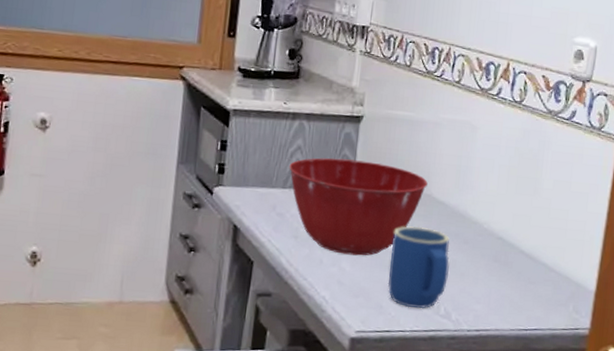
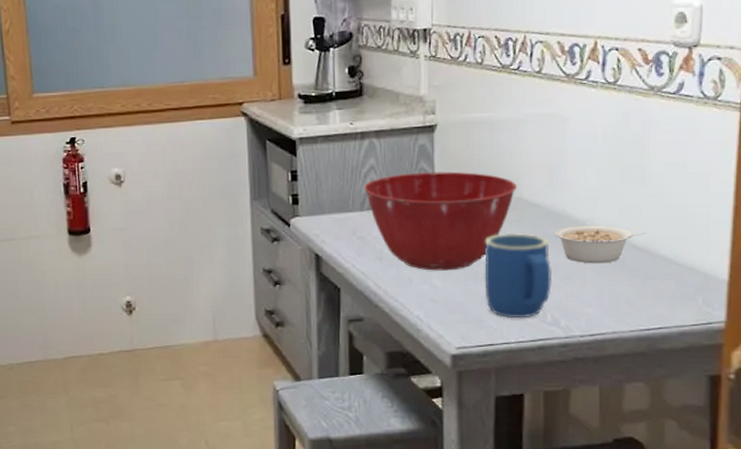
legume: none [456,226,533,265] -> present [555,225,646,264]

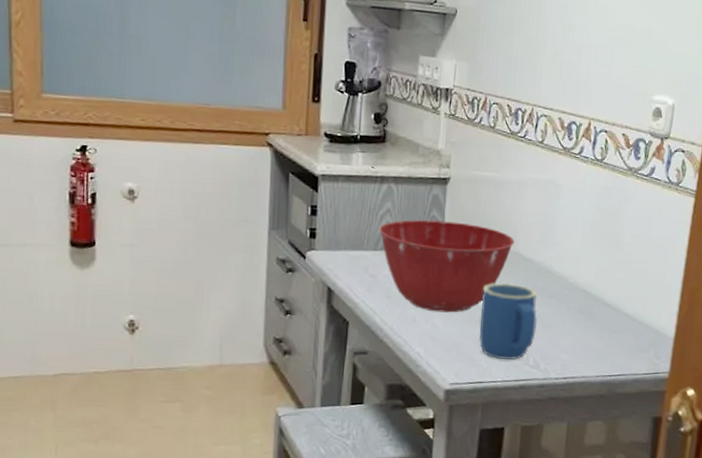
legume: present [555,225,646,264] -> none [542,281,615,317]

